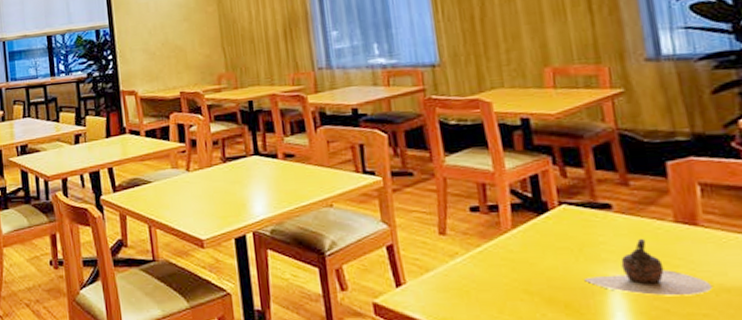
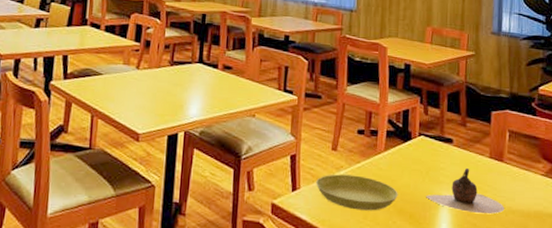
saucer: none [425,261,543,304] -> present [316,174,398,211]

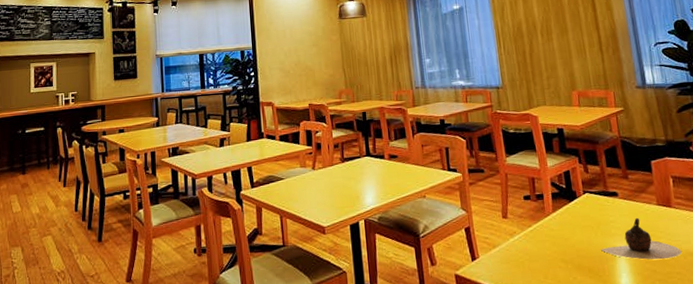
saucer: present [316,174,398,211] -> none [493,238,574,271]

